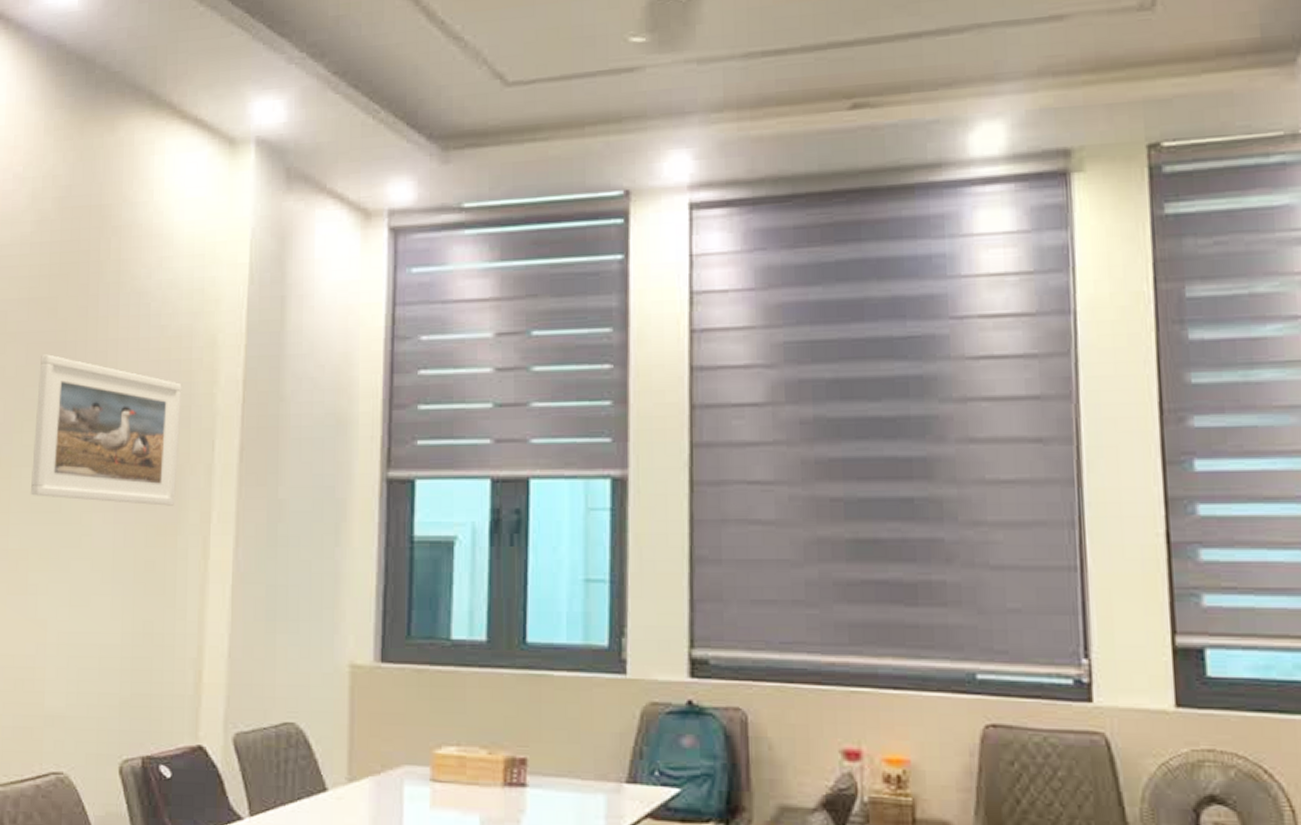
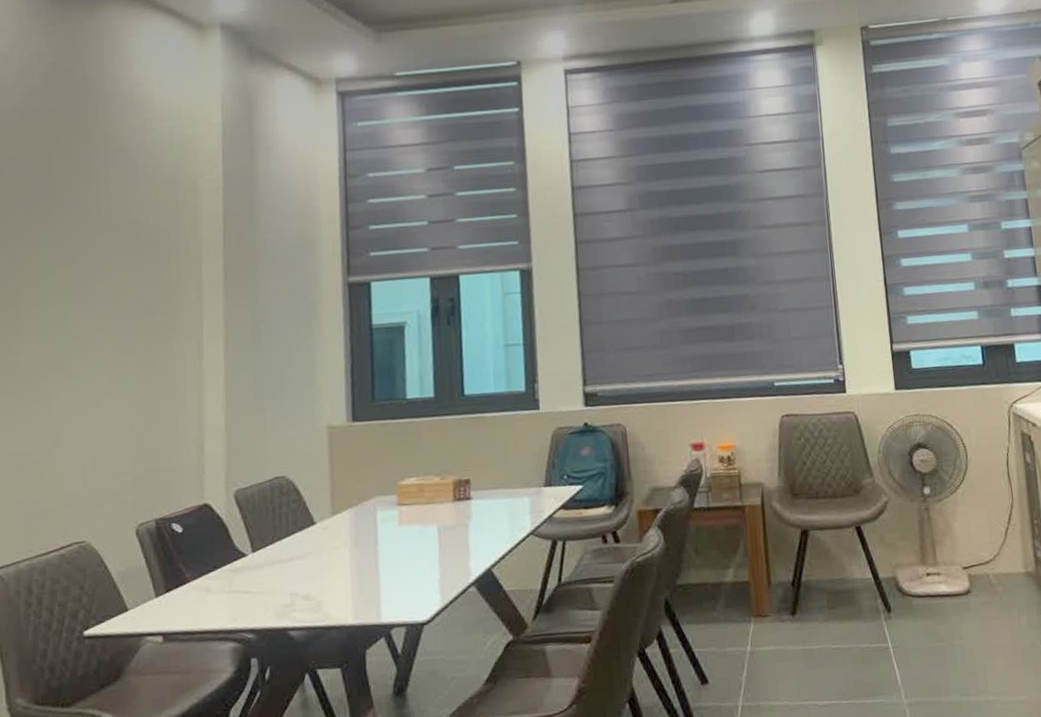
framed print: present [31,354,182,506] -> none [37,202,171,320]

